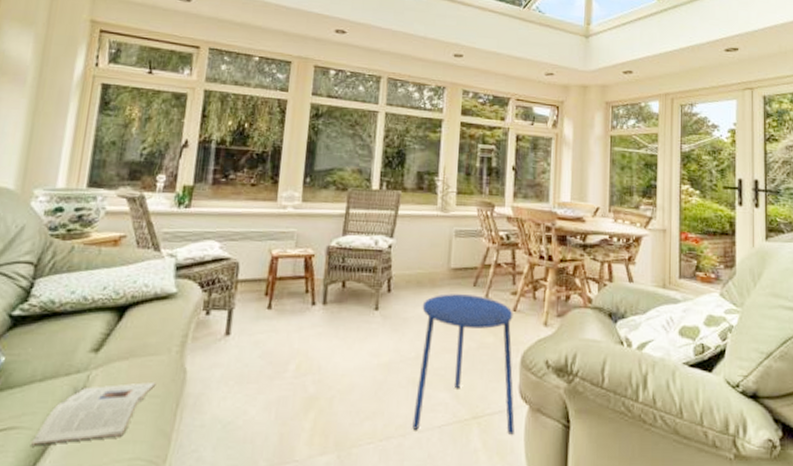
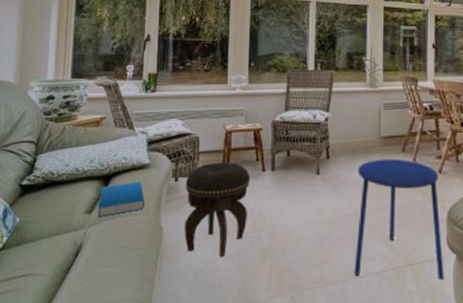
magazine: present [31,381,156,445] -> none [45,237,139,288]
book: none [108,314,168,357] -> present [99,182,145,217]
footstool: none [212,293,298,407] -> present [184,162,251,257]

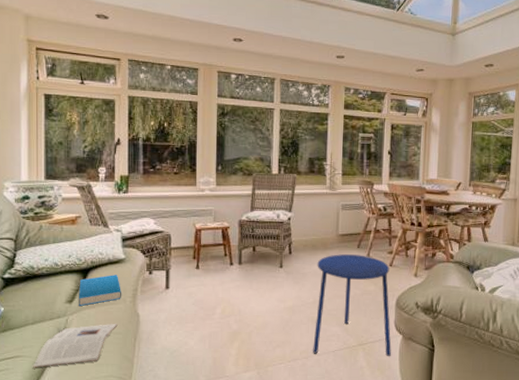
magazine: none [45,237,139,288] -> present [33,323,118,368]
footstool: present [184,162,251,257] -> none [159,257,220,340]

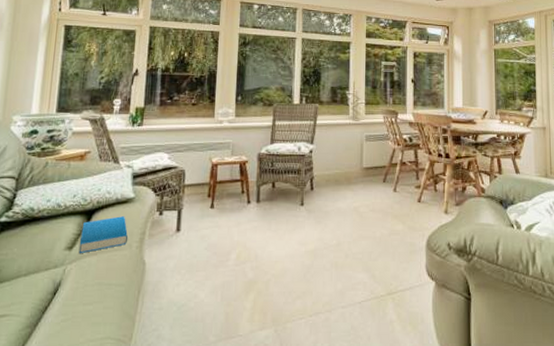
magazine: present [33,323,118,368] -> none [20,273,121,329]
side table: present [313,254,391,356] -> none [337,189,424,307]

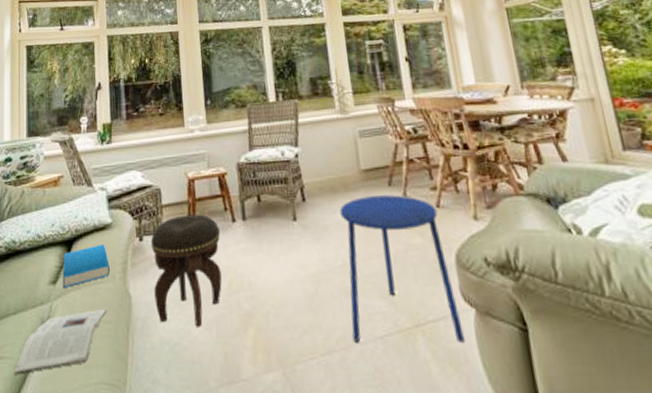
magazine: none [20,273,121,329] -> present [14,308,107,373]
footstool: none [167,195,236,291] -> present [150,214,222,327]
side table: none [337,189,424,307] -> present [339,195,465,342]

